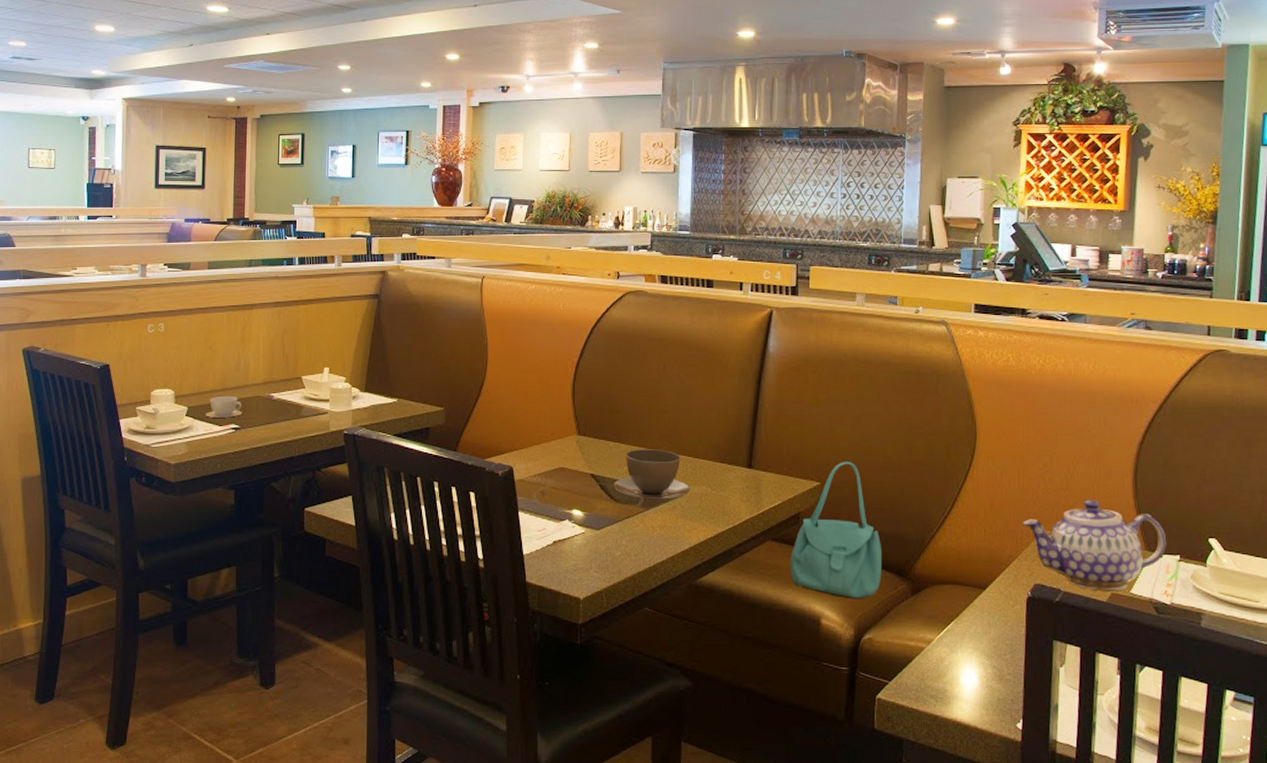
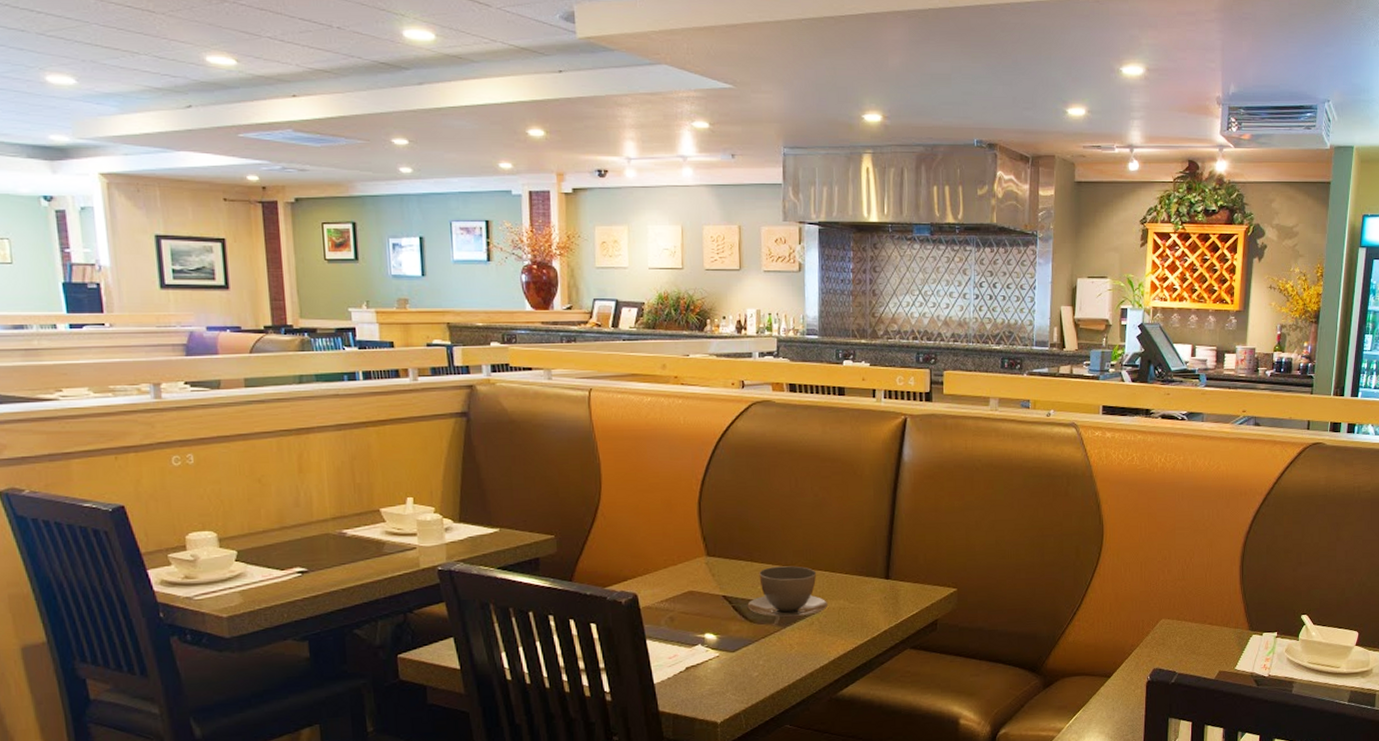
teacup: present [205,396,243,418] -> none [260,535,310,561]
handbag: present [790,462,883,599] -> none [929,567,1017,698]
teapot: present [1022,499,1167,592] -> none [1144,587,1267,671]

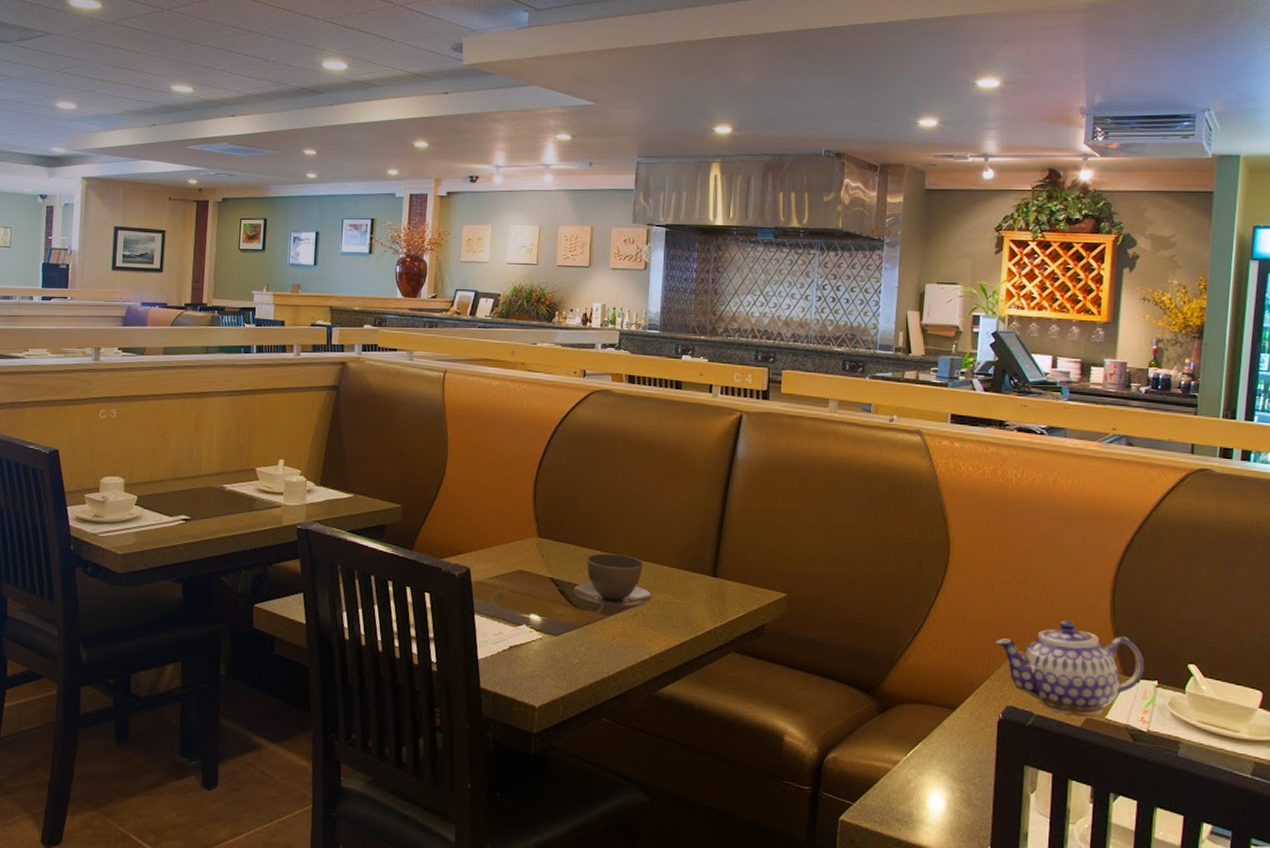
teapot: none [1144,587,1267,671] -> present [995,619,1145,717]

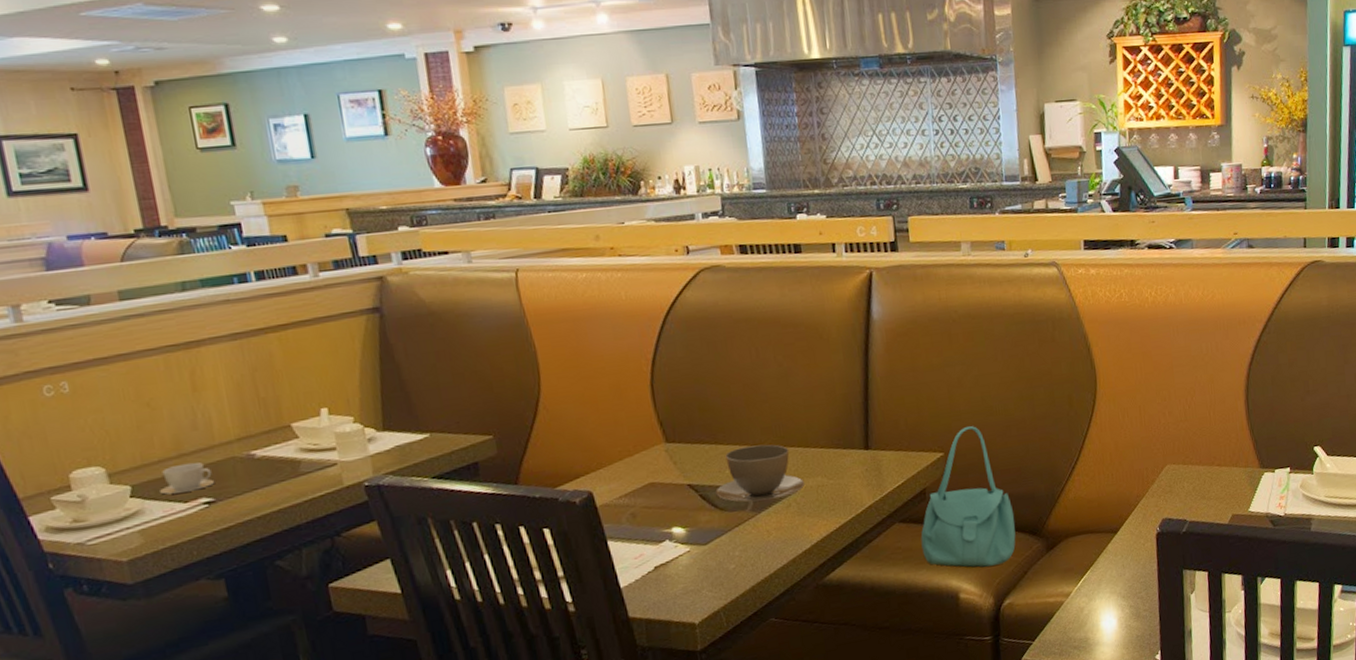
teacup: none [155,485,194,508] -> present [158,462,215,495]
handbag: none [753,573,850,716] -> present [920,426,1016,568]
teapot: present [995,619,1145,717] -> none [1147,426,1278,516]

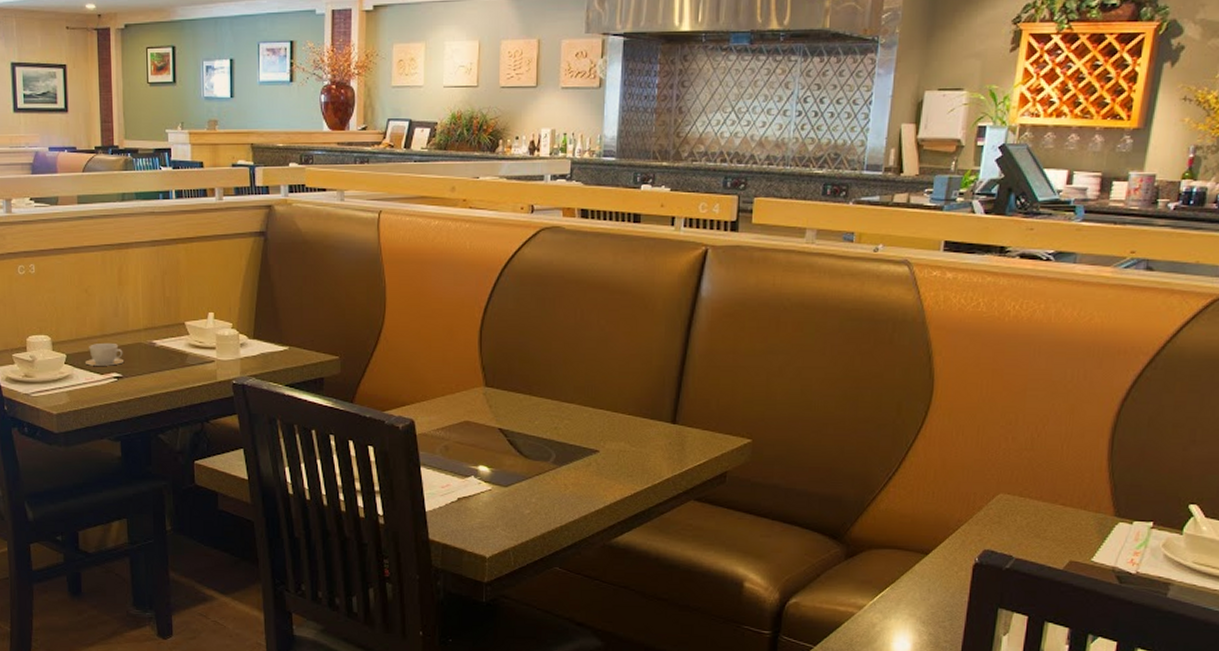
teacup: present [715,444,806,502] -> none [523,402,608,456]
handbag: present [920,426,1016,568] -> none [713,418,817,562]

